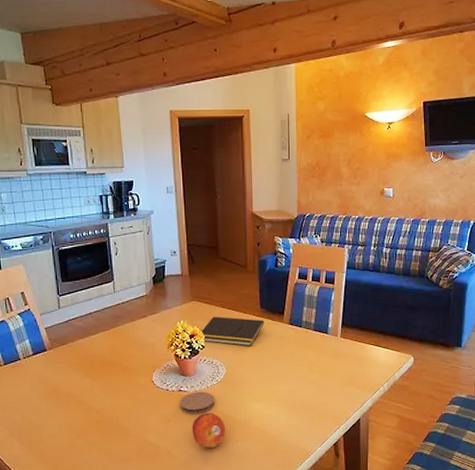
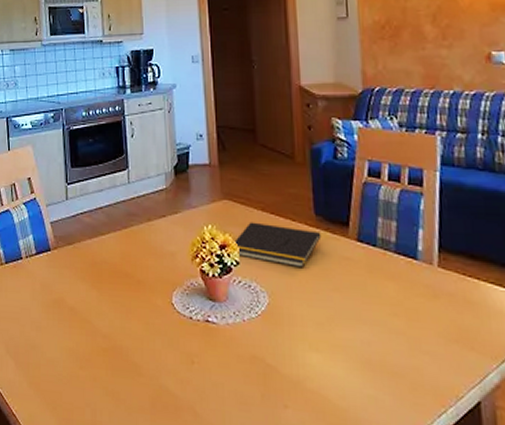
coaster: present [179,391,215,415] -> none [206,325,254,359]
fruit: present [192,412,226,448] -> none [222,357,270,412]

